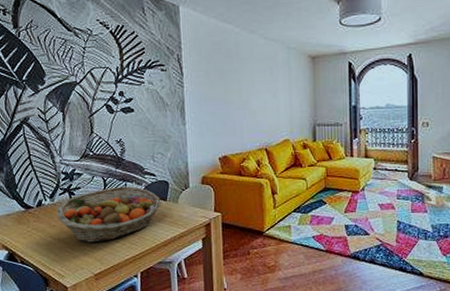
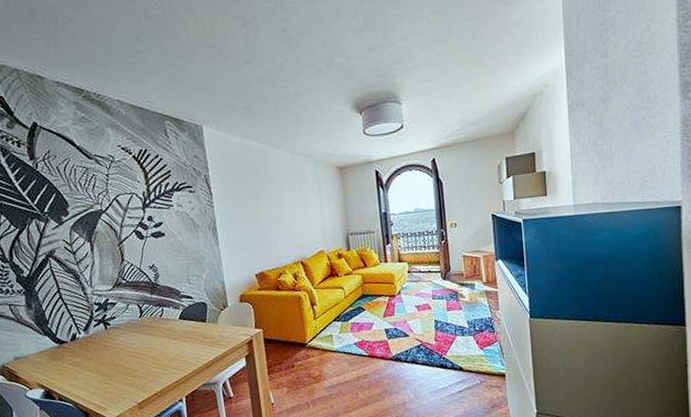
fruit basket: present [56,186,161,243] -> none [92,311,201,373]

